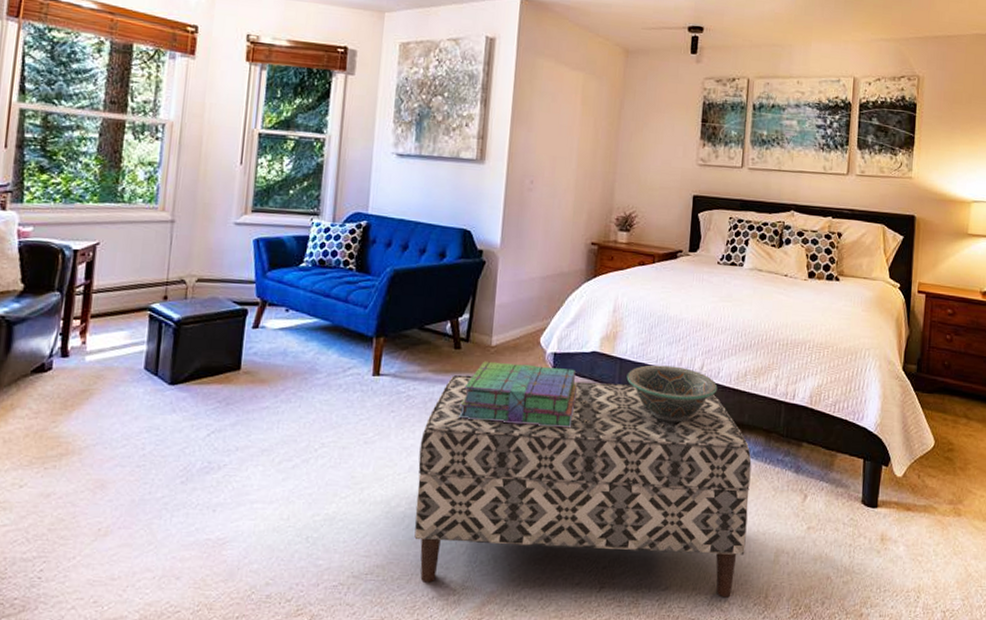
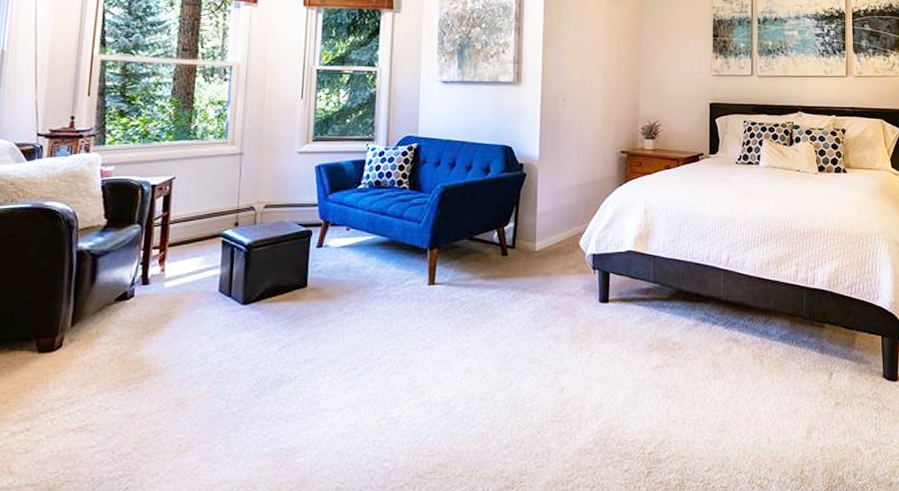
bench: present [414,374,752,598] -> none [473,279,780,478]
stack of books: present [459,361,577,429] -> none [509,265,615,324]
decorative bowl: present [626,365,718,422] -> none [660,260,744,312]

